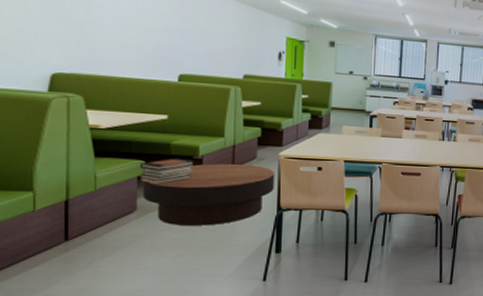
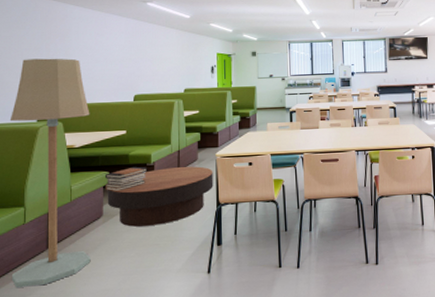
floor lamp: none [9,10,121,281] -> present [9,58,91,288]

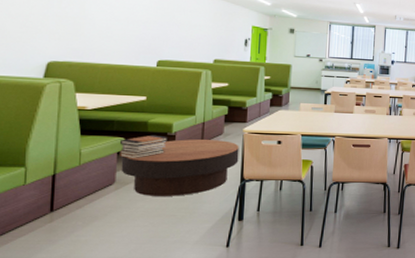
floor lamp: present [9,58,91,288] -> none [7,8,106,250]

